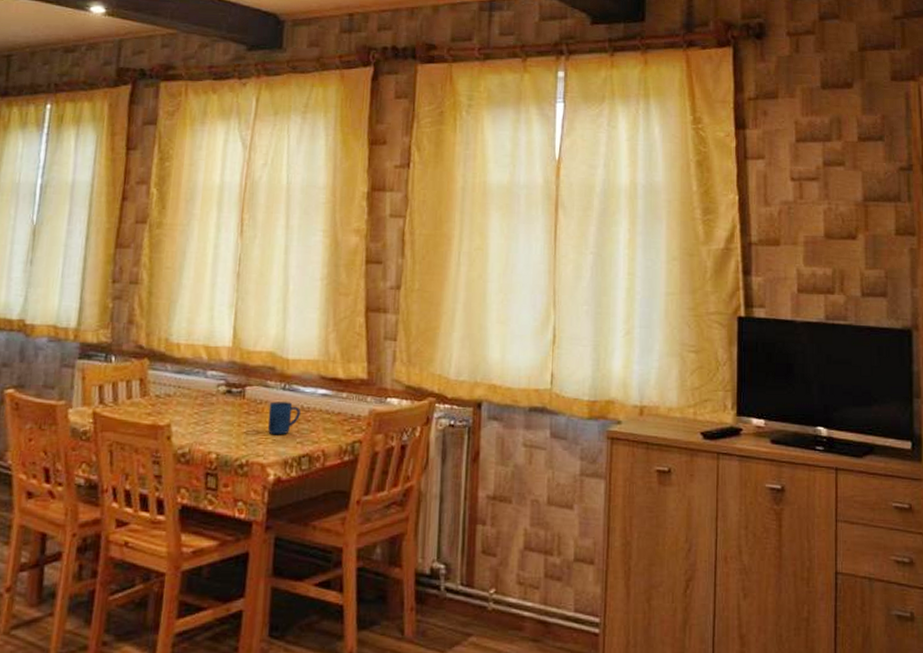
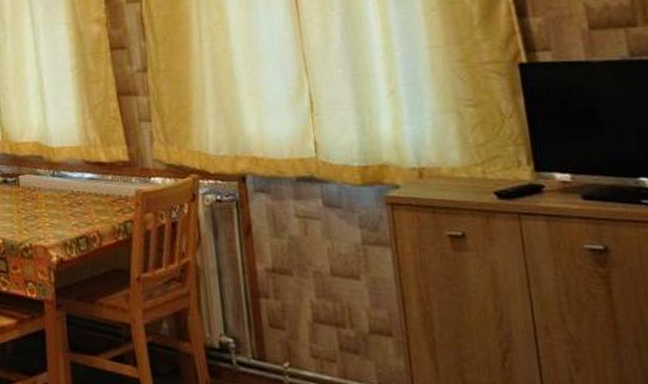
mug: present [267,401,300,435] -> none [42,187,72,219]

